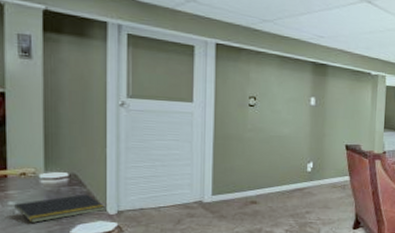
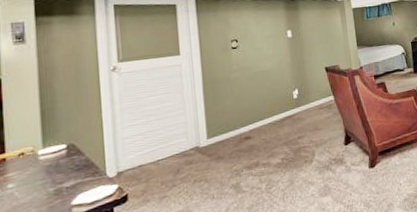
notepad: present [13,194,105,223] -> none [12,161,105,202]

